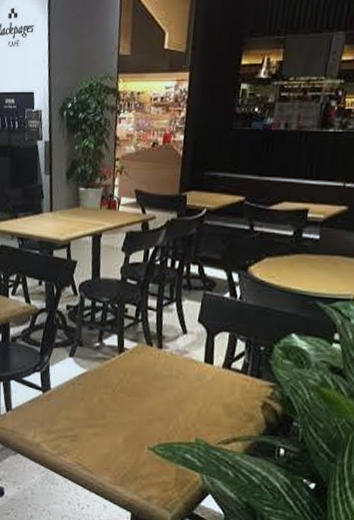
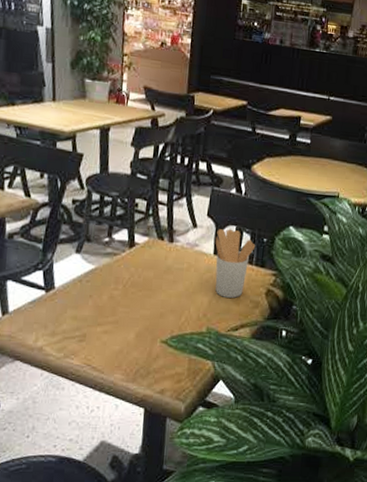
utensil holder: none [205,335,251,410] -> present [215,229,256,298]

